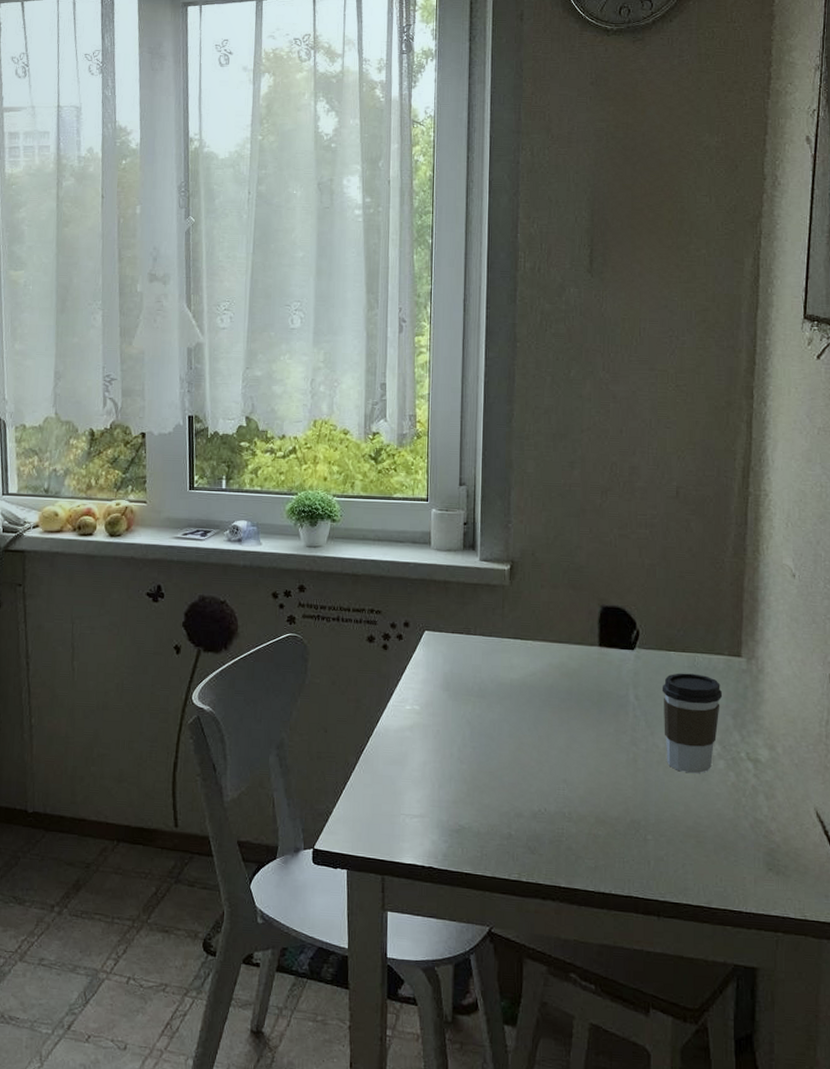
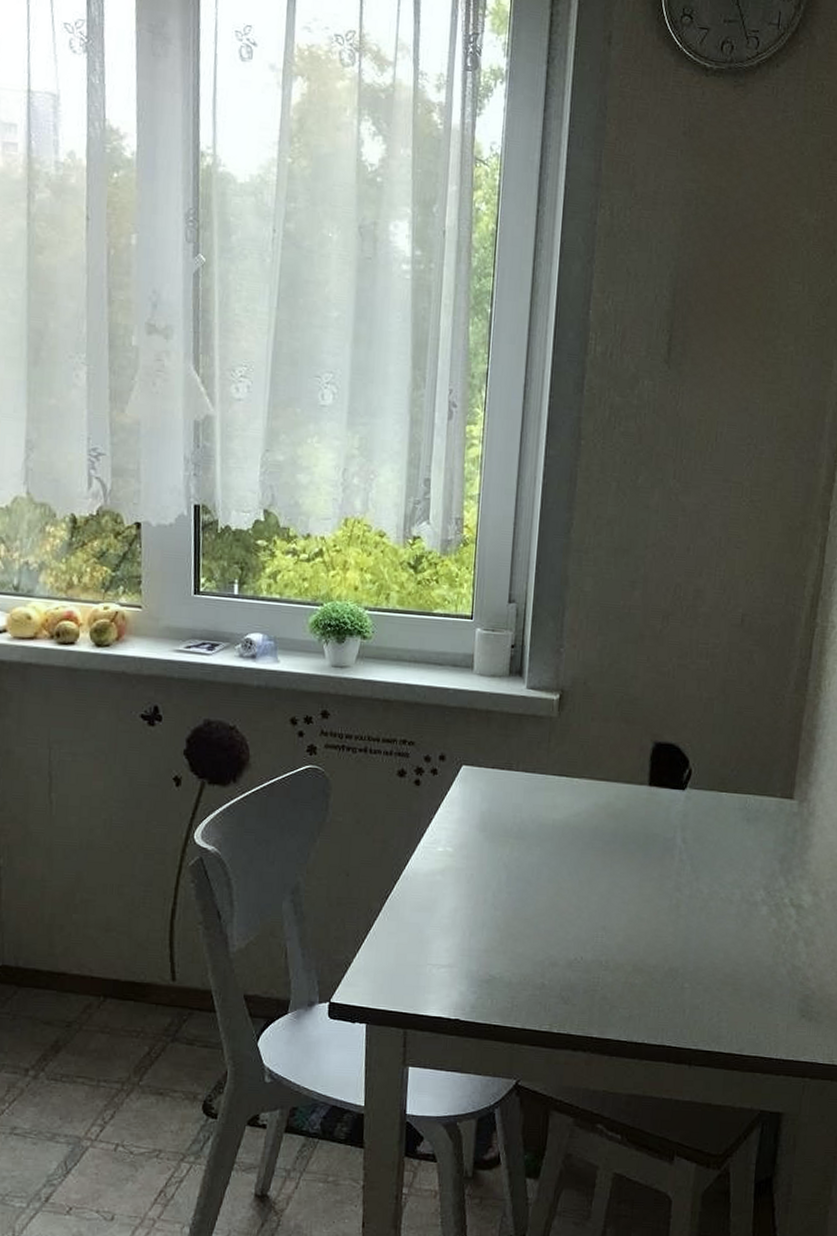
coffee cup: present [661,673,723,773] -> none [709,815,772,919]

